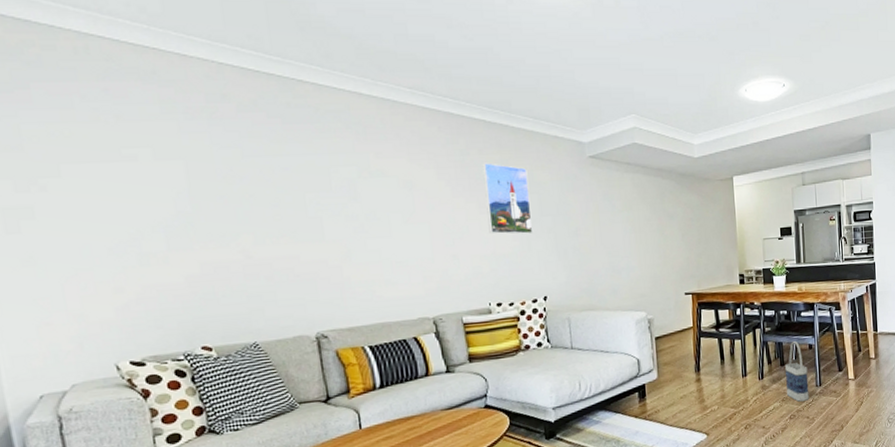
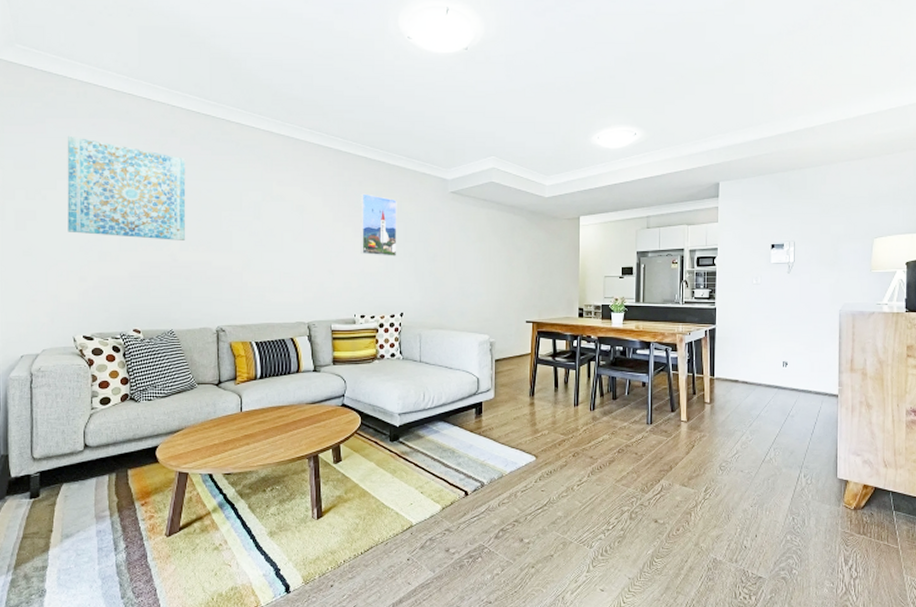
wall art: none [68,105,259,233] -> present [67,135,186,240]
bag: present [785,341,809,402] -> none [617,378,639,437]

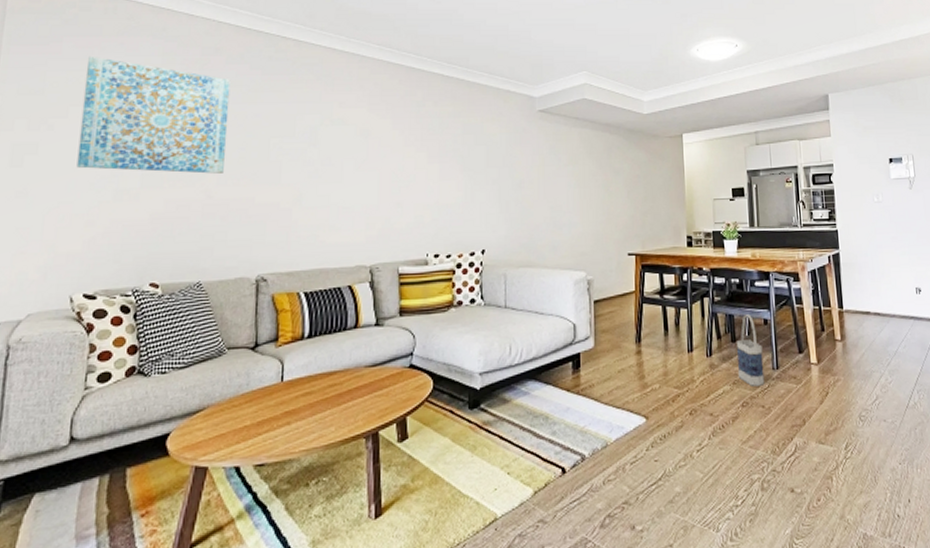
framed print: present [361,193,397,256] -> none [435,114,478,185]
bag: none [617,378,639,437] -> present [737,315,765,386]

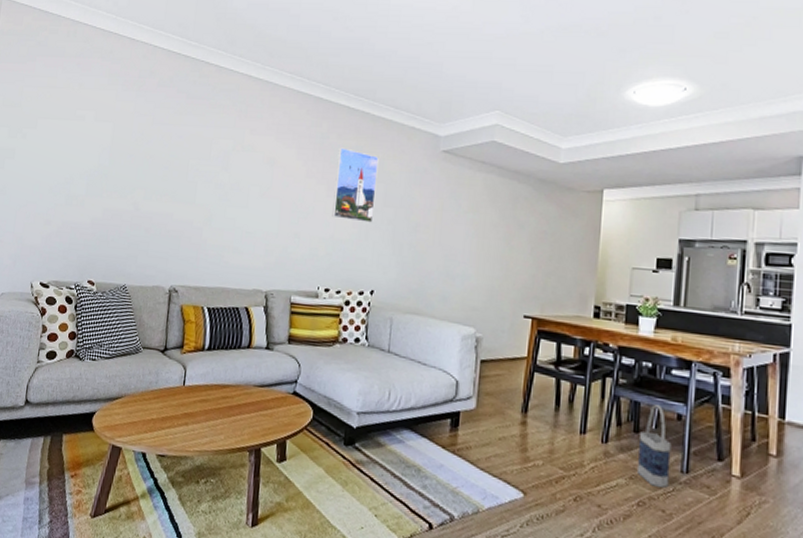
wall art: present [76,56,231,174] -> none [40,74,161,189]
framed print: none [435,114,478,185] -> present [332,147,379,223]

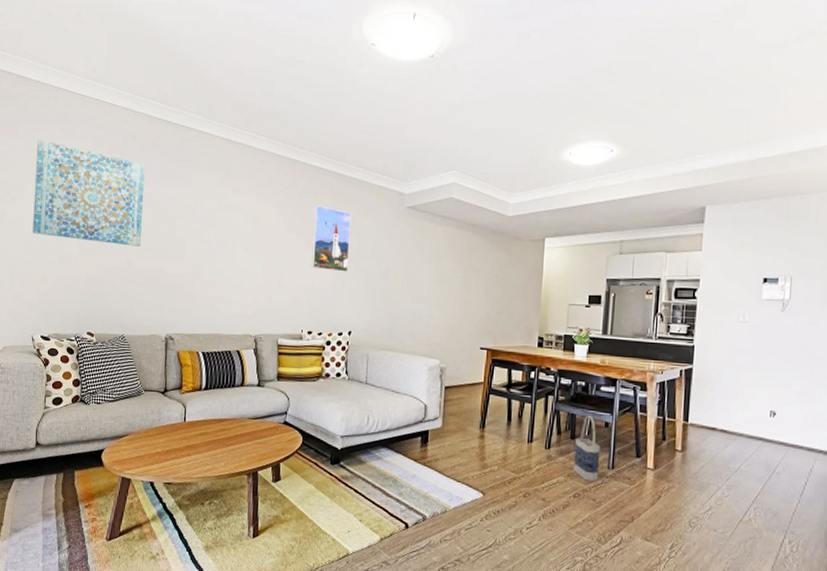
wall art: none [40,74,161,189] -> present [32,139,145,246]

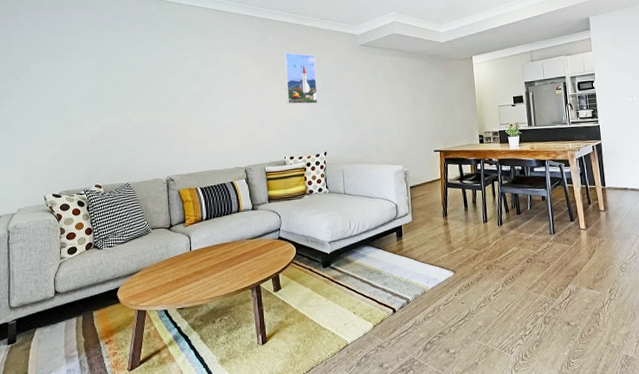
wall art: present [32,139,145,246] -> none [37,25,137,107]
bag: present [574,416,601,482] -> none [521,193,544,247]

